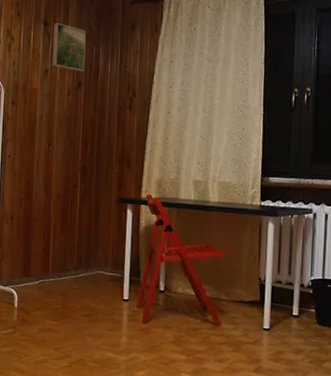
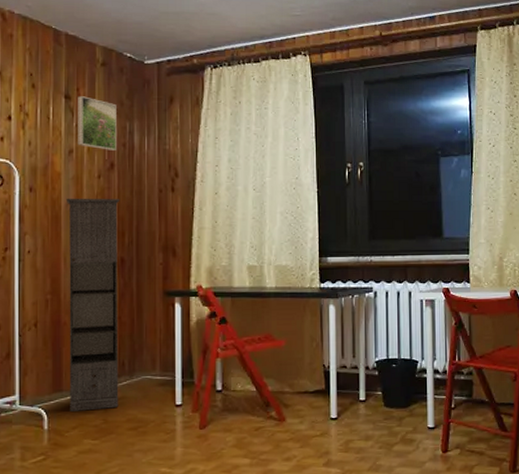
storage cabinet: none [36,111,85,296] -> present [65,198,120,411]

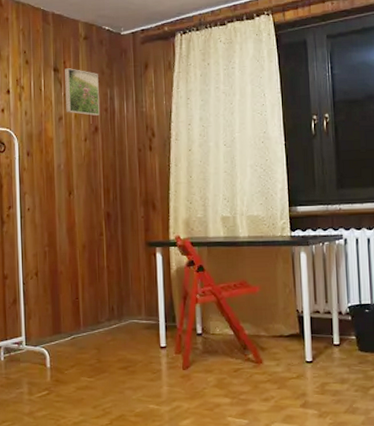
storage cabinet: present [65,198,120,411] -> none [57,159,110,352]

